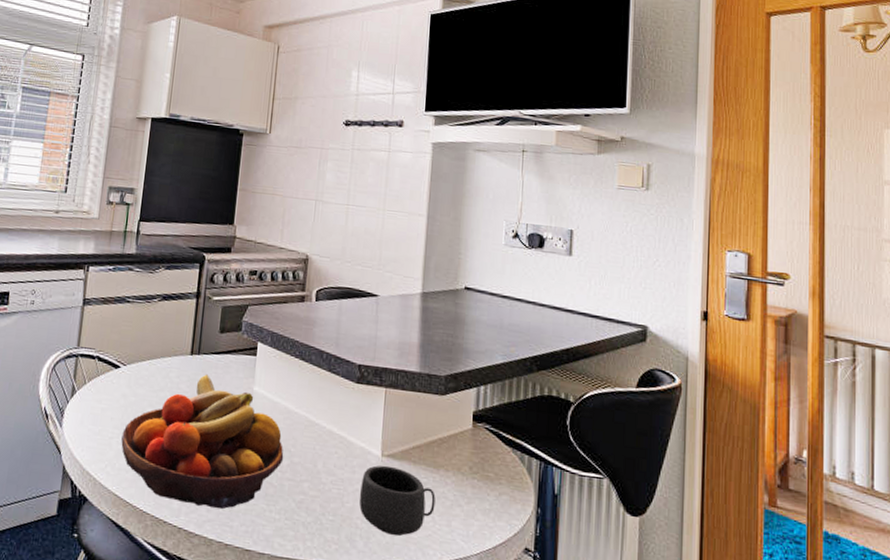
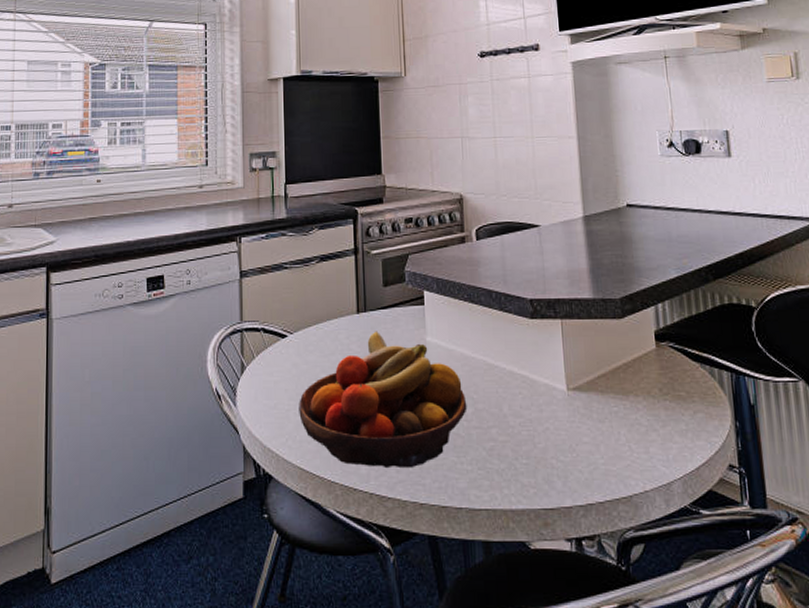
mug: present [359,465,436,536] -> none [550,399,630,471]

